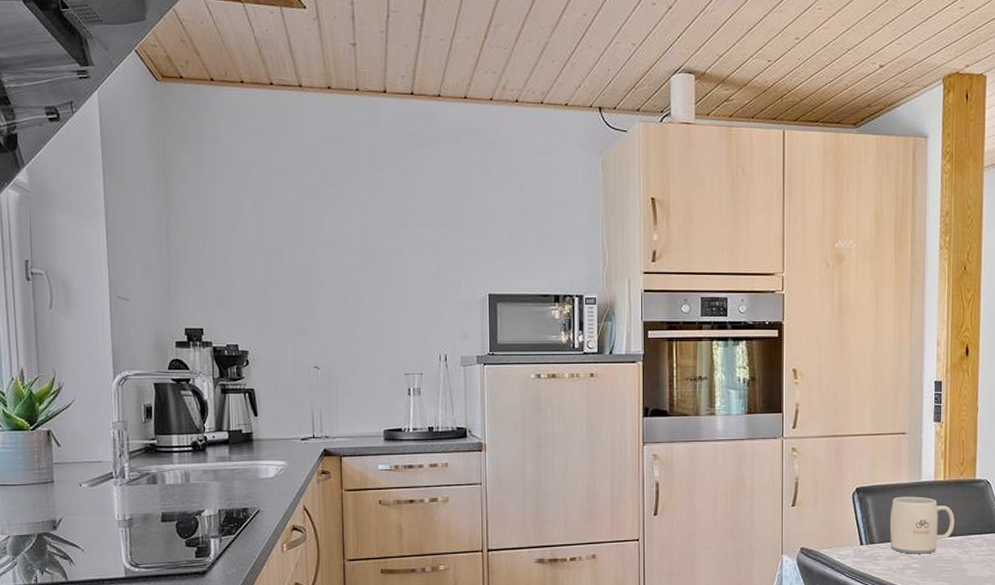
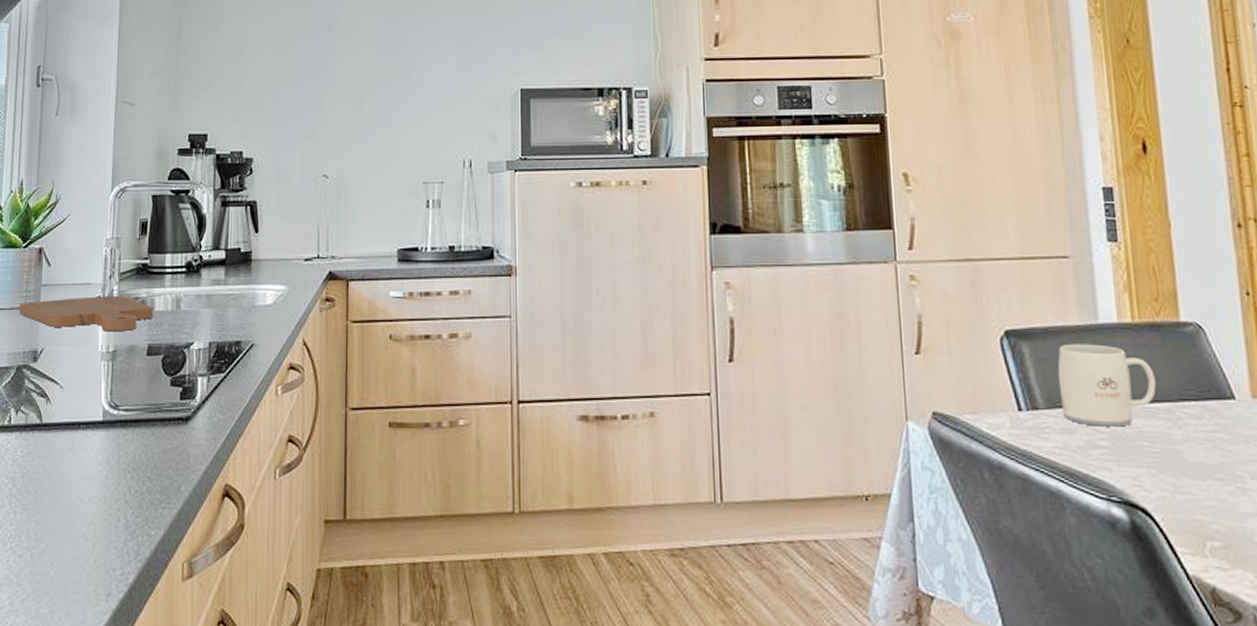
cutting board: none [33,471,164,503] -> present [19,295,153,332]

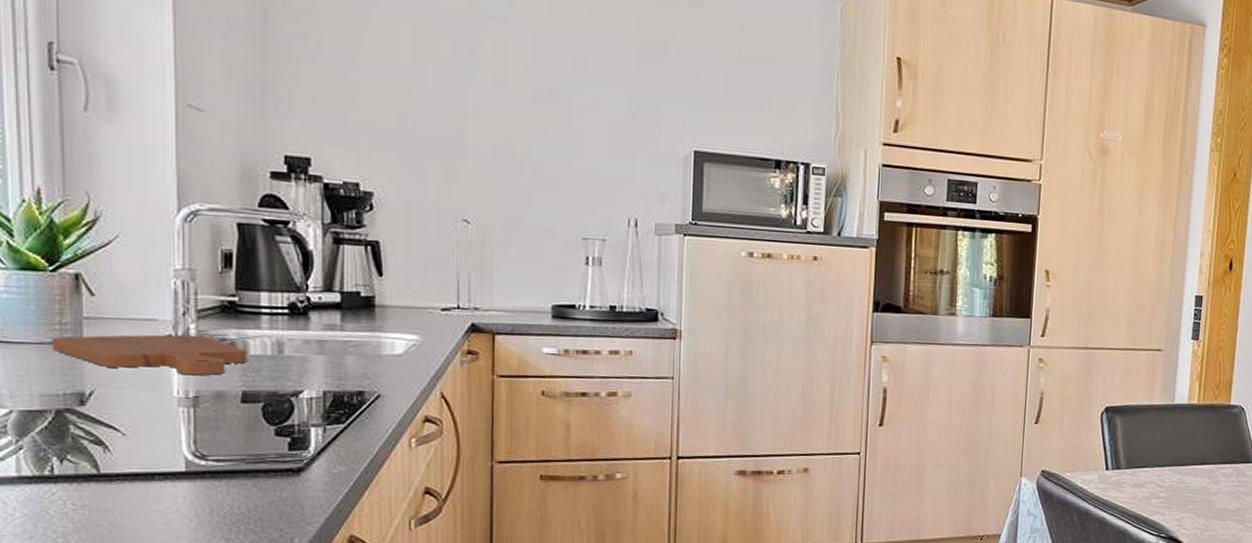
mug: present [1057,343,1156,427] -> none [1137,419,1206,483]

